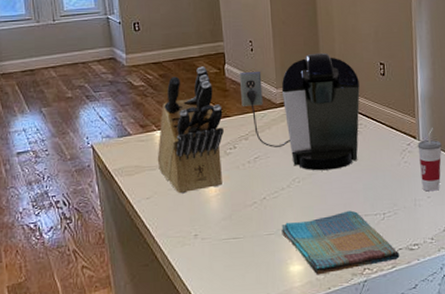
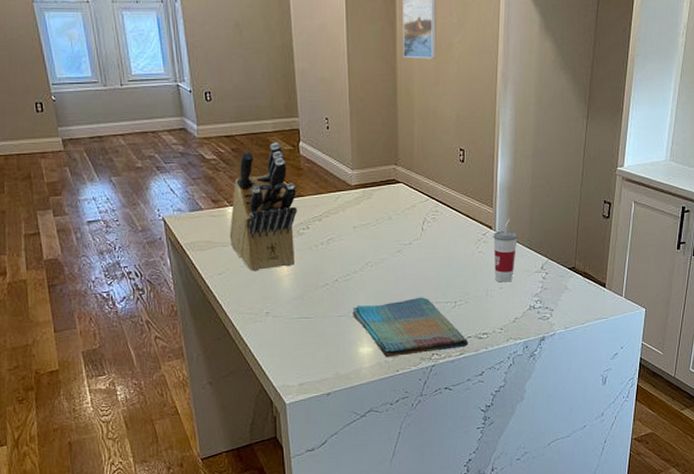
coffee maker: present [239,52,360,171] -> none [314,134,437,256]

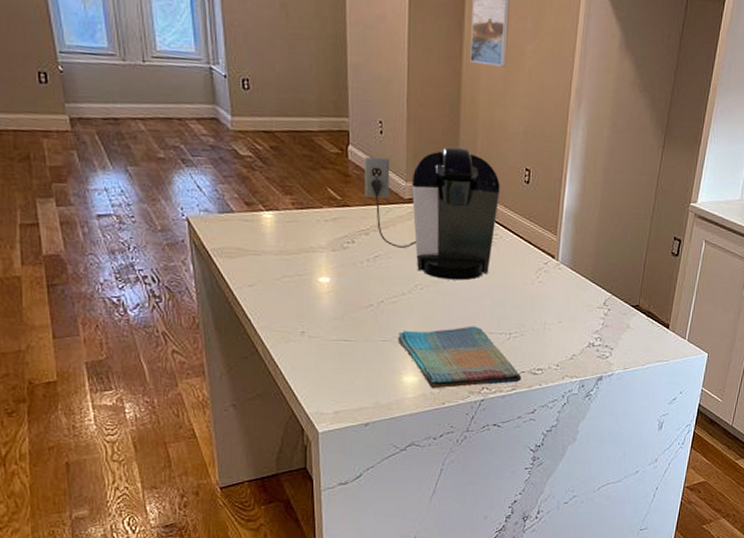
knife block: present [229,142,297,271] -> none [263,143,342,286]
coffee maker: none [314,134,437,256] -> present [364,146,500,281]
cup: present [493,218,518,283] -> none [554,247,581,317]

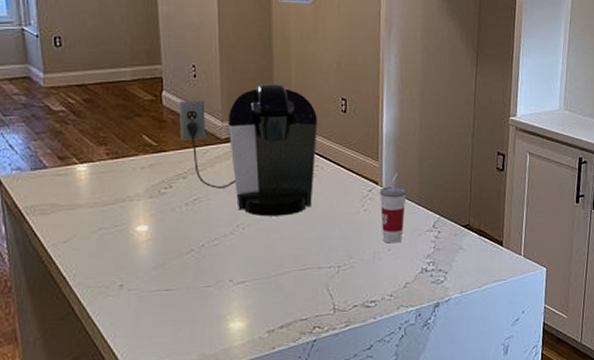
dish towel: present [398,326,522,389] -> none [222,262,354,333]
cup: none [554,247,581,317] -> present [379,172,406,243]

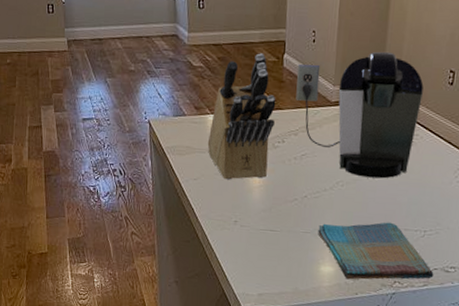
knife block: none [77,92,158,238] -> present [207,53,276,180]
dish towel: none [222,262,354,333] -> present [318,222,434,280]

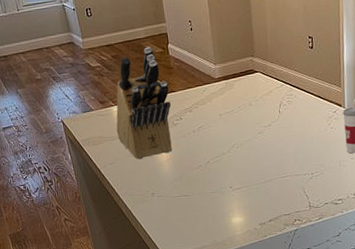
coffee maker: present [296,51,424,179] -> none [181,28,290,138]
dish towel: present [318,222,434,280] -> none [224,171,326,226]

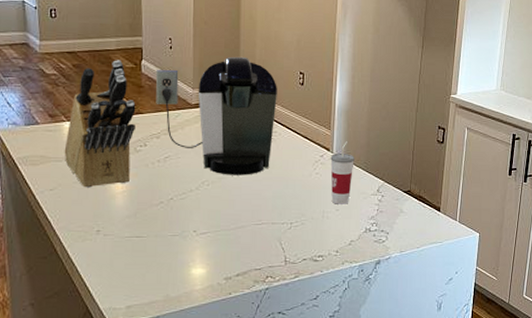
coffee maker: none [181,28,290,138] -> present [155,56,277,175]

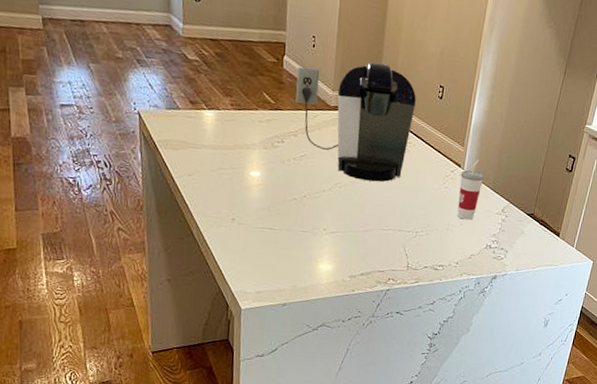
knife block: present [64,60,136,188] -> none [203,52,276,178]

